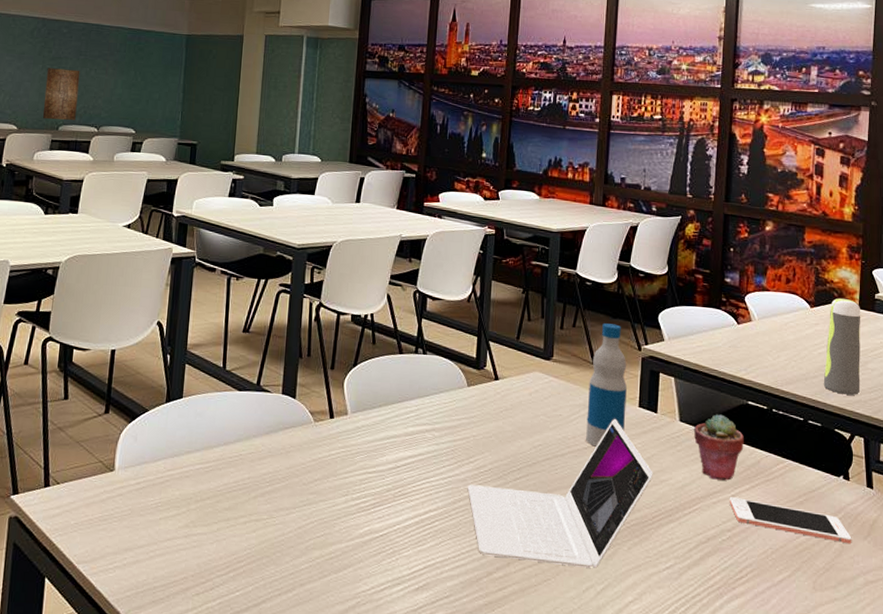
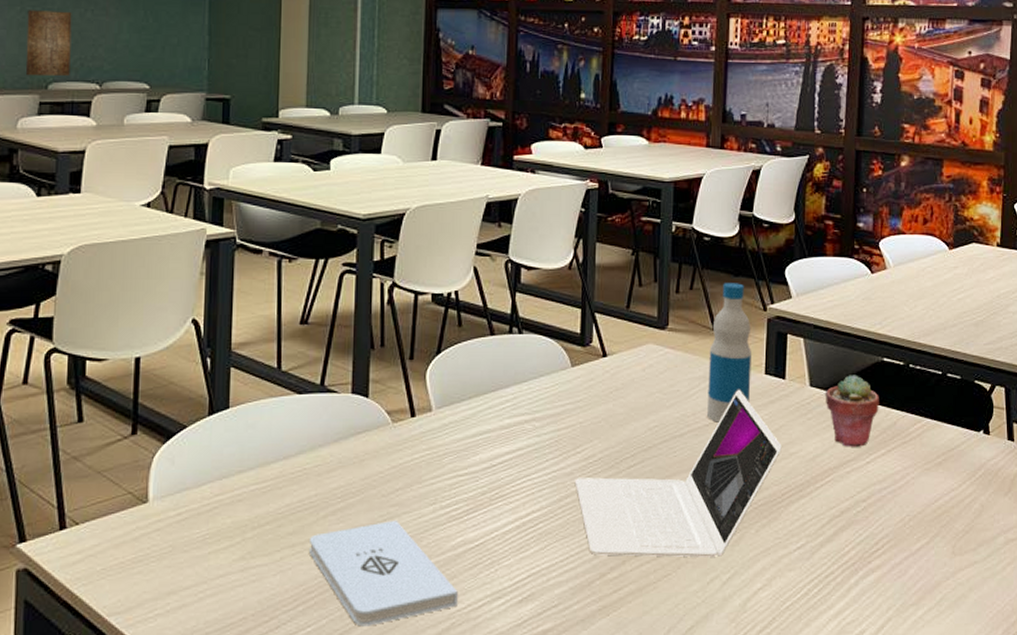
notepad: none [240,506,364,597] -> present [308,519,458,627]
cell phone: present [729,497,852,544] -> none [864,464,992,503]
water bottle: present [823,298,861,395] -> none [962,237,1002,342]

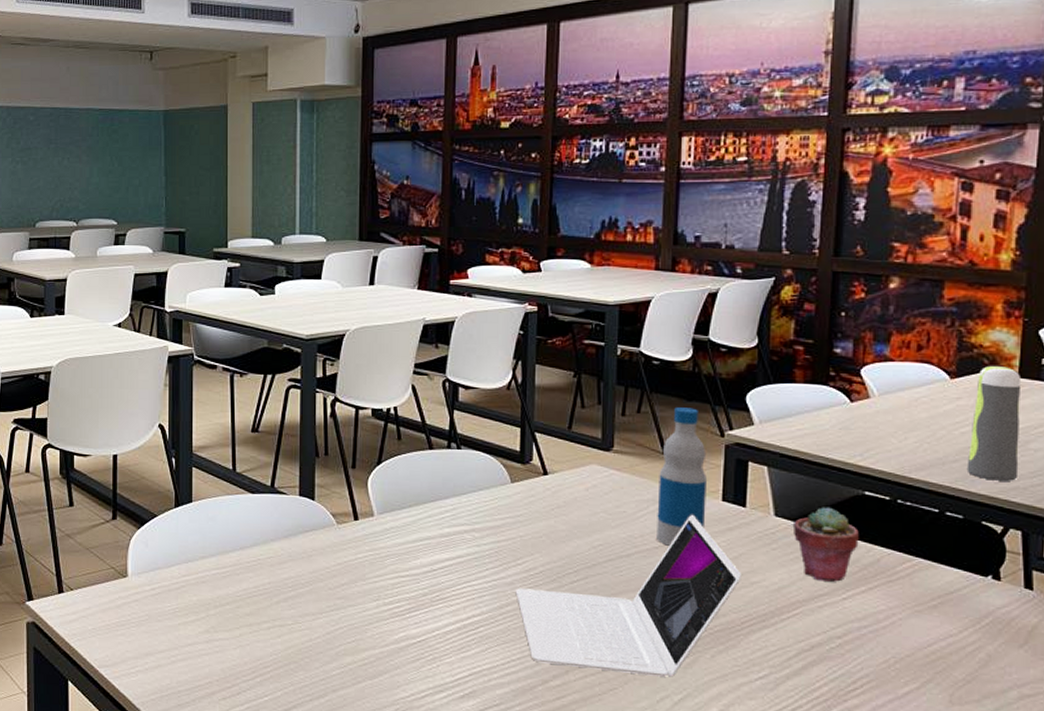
wall art: present [25,10,72,77] -> none [17,160,52,217]
notepad: present [308,519,458,627] -> none [264,611,401,703]
water bottle: none [962,237,1002,342] -> present [966,366,1022,481]

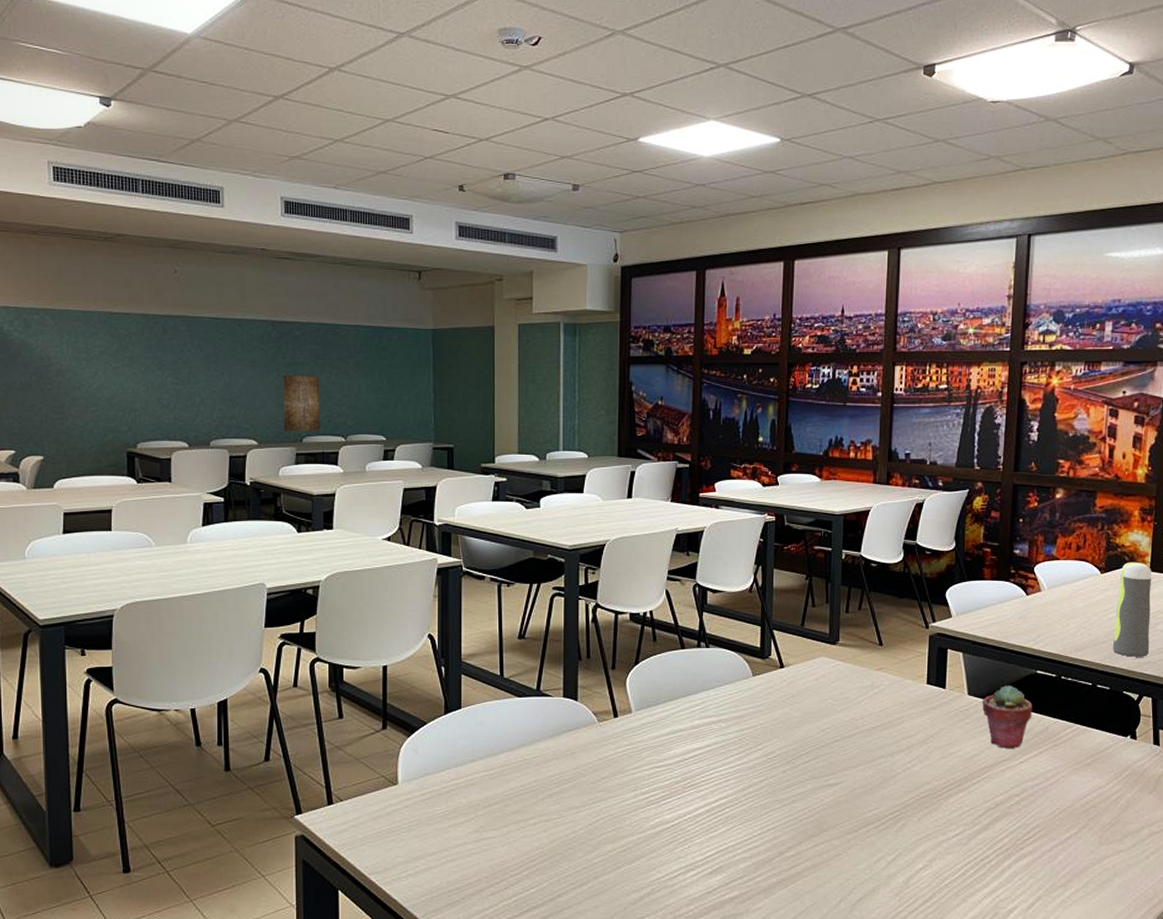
wall art: none [17,160,52,217] -> present [283,375,320,432]
laptop: present [515,514,741,677] -> none [756,697,942,841]
bottle: present [657,407,707,546] -> none [874,604,915,725]

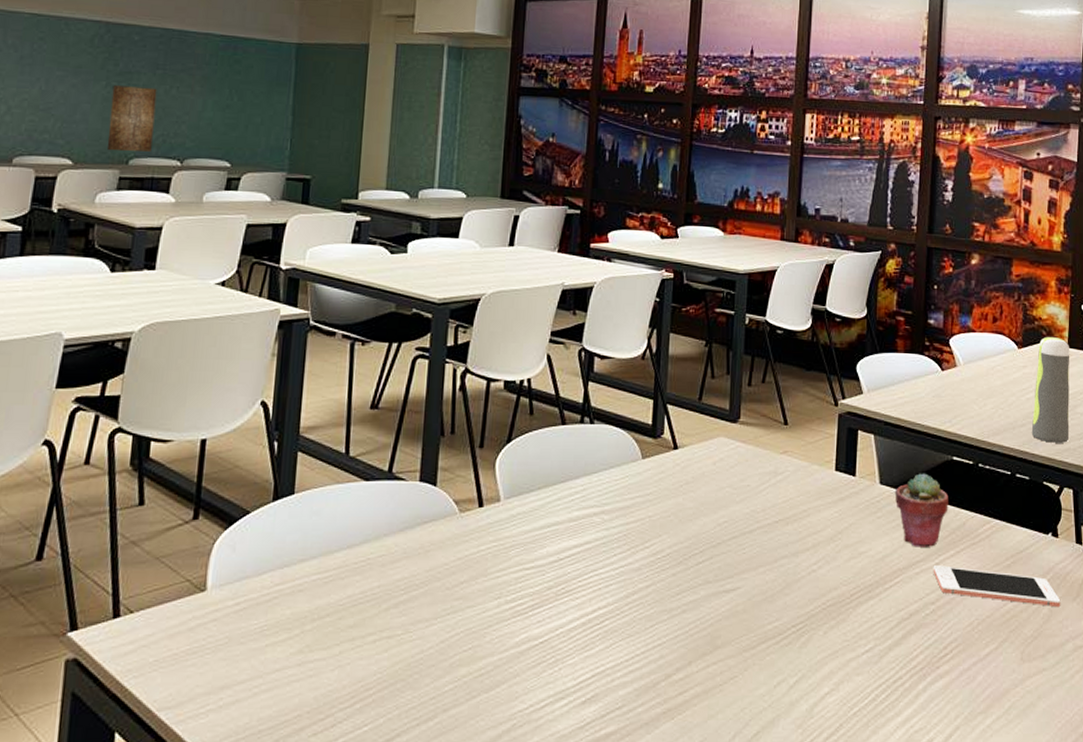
cell phone: none [1017,764,1138,799] -> present [933,565,1061,608]

